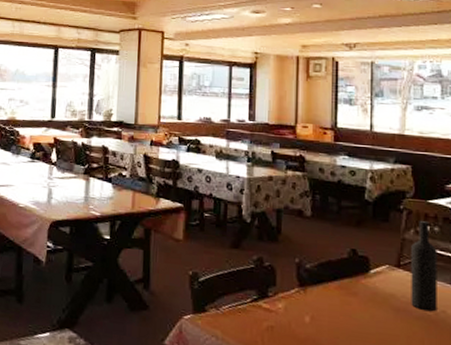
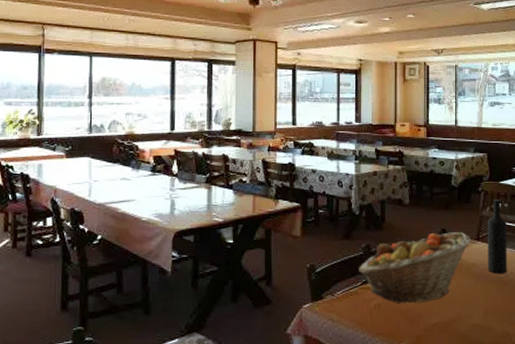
fruit basket: none [249,253,388,332] -> present [359,232,470,303]

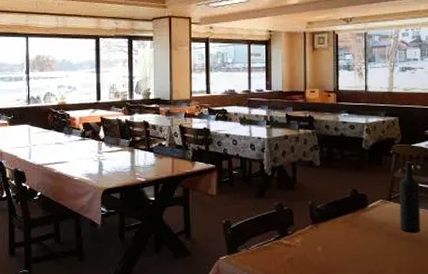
fruit basket: present [359,232,470,303] -> none [272,193,382,258]

